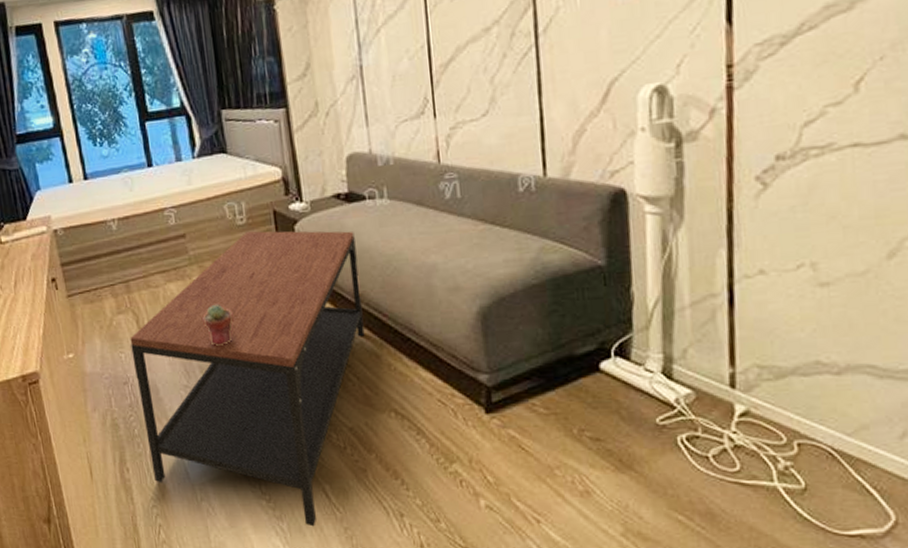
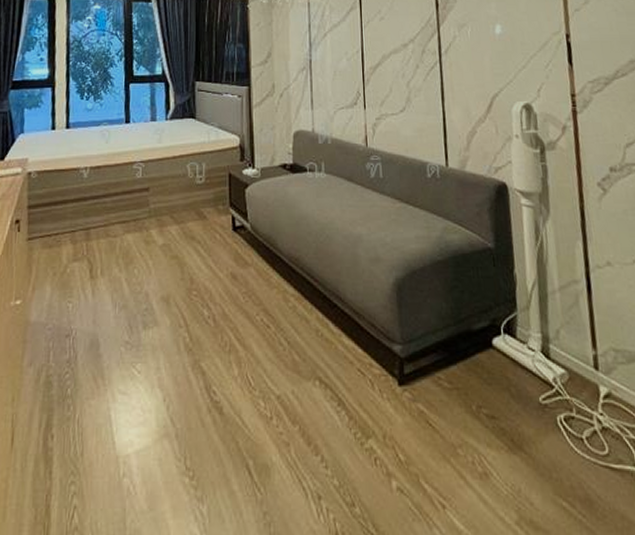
coffee table: present [130,231,365,527] -> none [78,190,298,511]
potted succulent: present [203,305,234,346] -> none [153,259,182,301]

